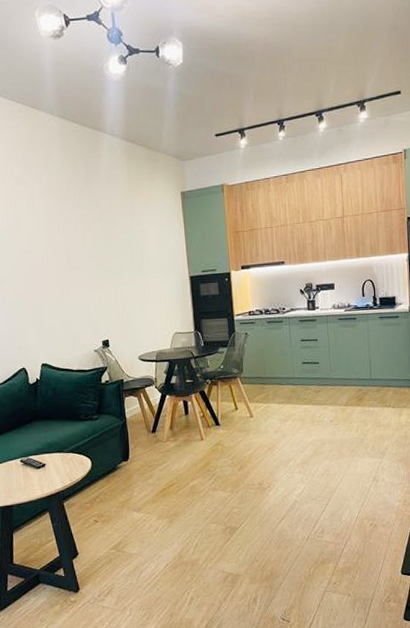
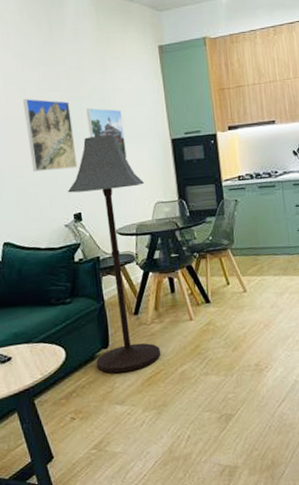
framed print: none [62,238,107,302] -> present [23,99,78,172]
floor lamp: none [97,271,174,484] -> present [67,135,160,374]
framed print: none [116,246,150,293] -> present [86,107,127,158]

